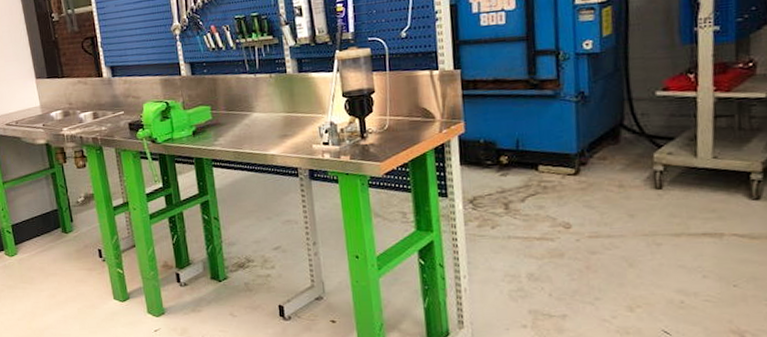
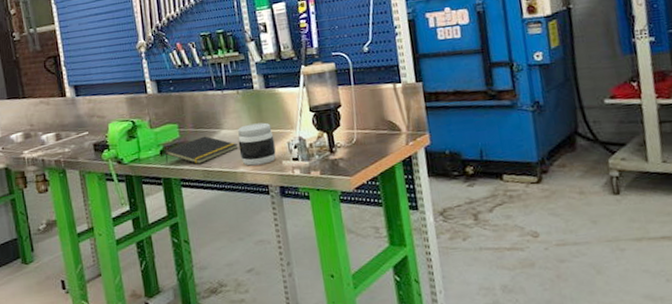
notepad: none [197,118,270,145] -> present [164,136,238,164]
jar: none [269,106,307,149] -> present [238,122,276,166]

